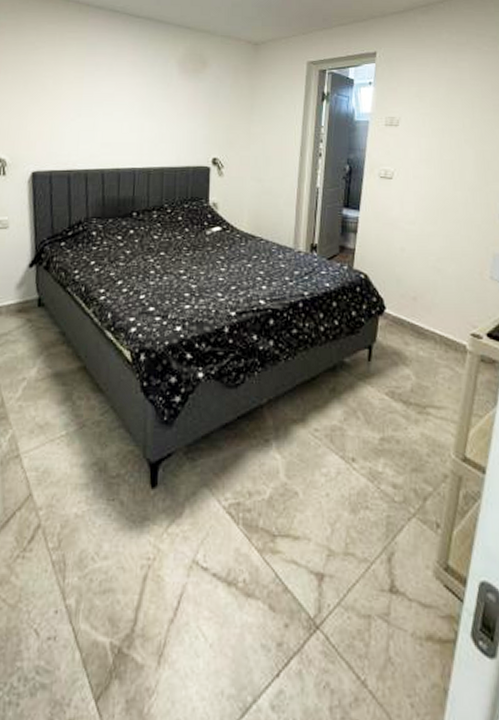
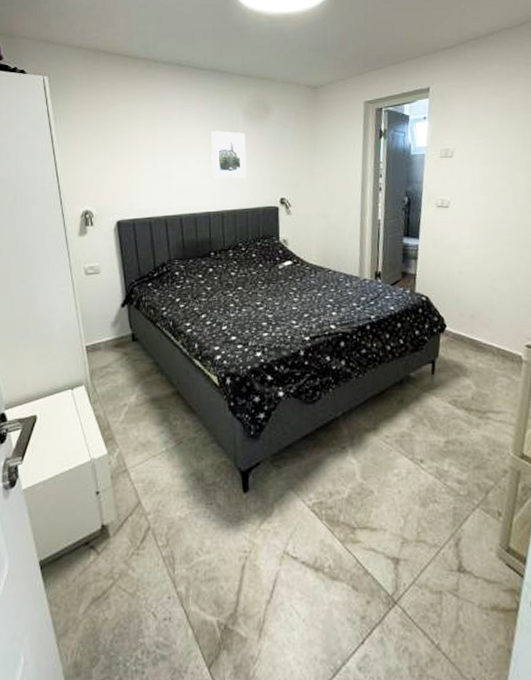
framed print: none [140,82,179,135] -> present [210,131,247,179]

